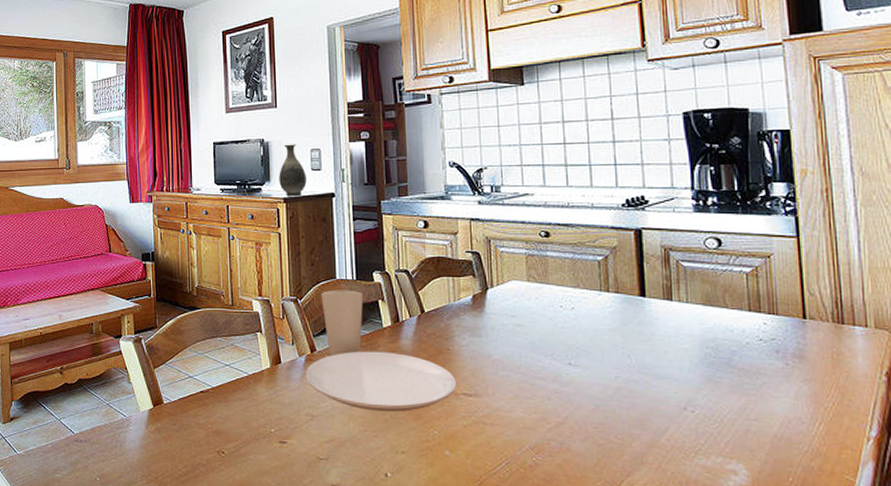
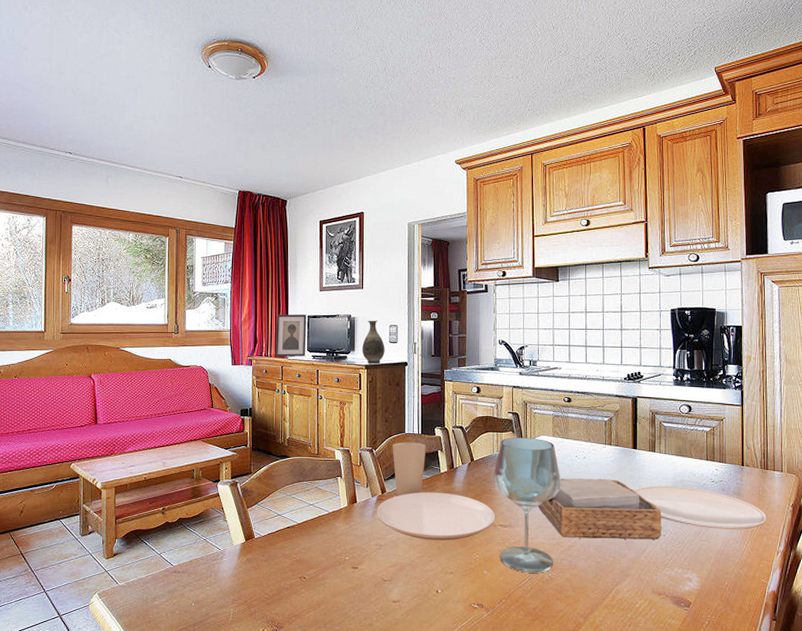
picture frame: none [177,140,213,191] -> present [275,314,307,357]
wine glass: none [451,283,544,457] -> present [493,437,562,573]
napkin holder: none [512,335,689,417] -> present [538,478,662,540]
plate: none [643,345,847,406] -> present [633,485,766,530]

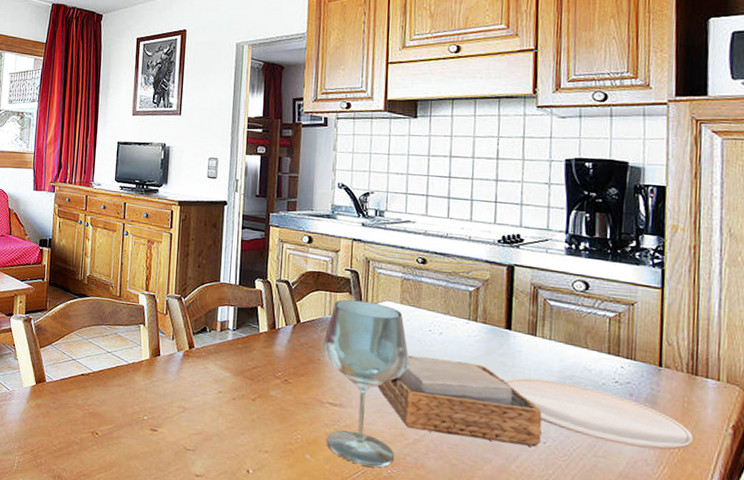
picture frame: present [275,314,307,357] -> none [79,138,116,187]
vase: present [362,320,385,364] -> none [176,150,202,201]
plate: present [377,492,495,541] -> none [182,352,323,414]
cup: present [392,442,427,497] -> none [204,292,245,355]

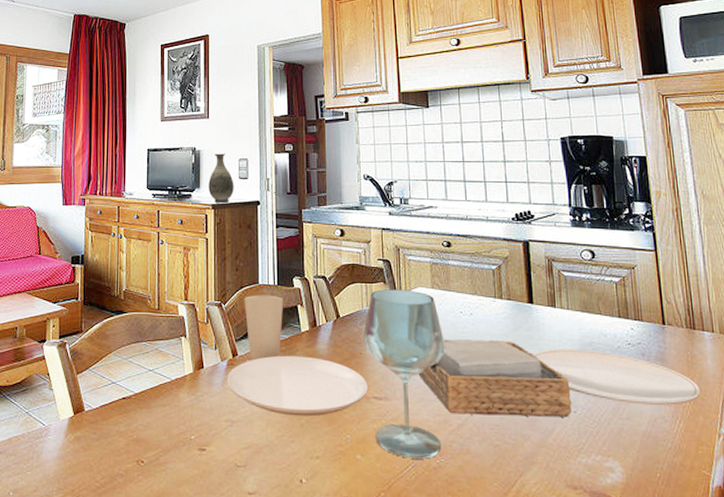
vase: none [176,150,202,201] -> present [208,153,234,204]
plate: none [182,352,323,414] -> present [227,355,368,417]
cup: none [204,292,245,355] -> present [244,294,284,361]

